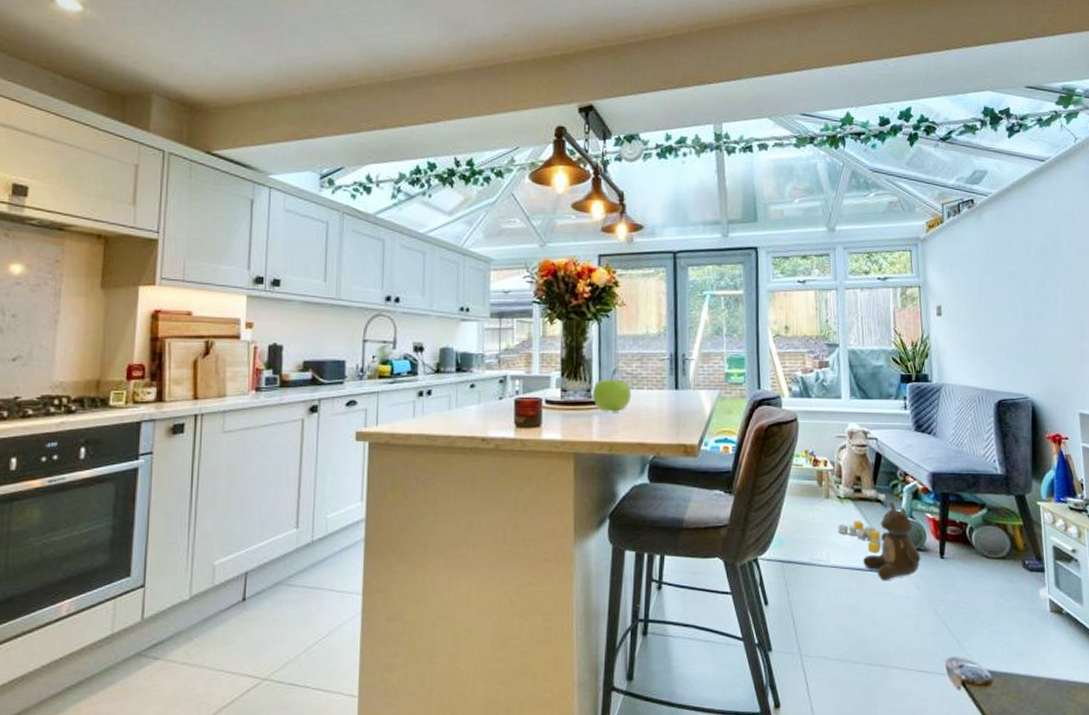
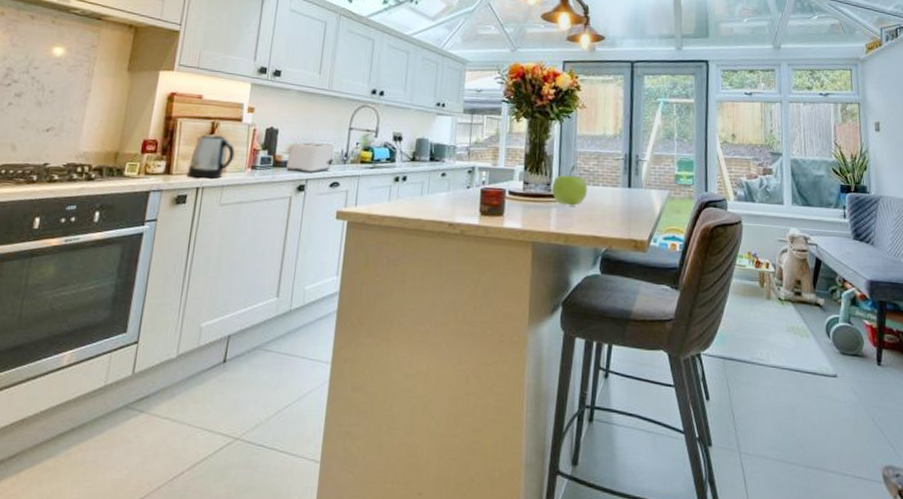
kettle: none [182,355,235,404] -> present [187,134,235,179]
toaster: none [295,357,348,392] -> present [286,142,335,174]
toy blocks: present [838,521,881,553] -> none [778,323,820,356]
teddy bear: present [863,501,921,580] -> none [802,306,859,383]

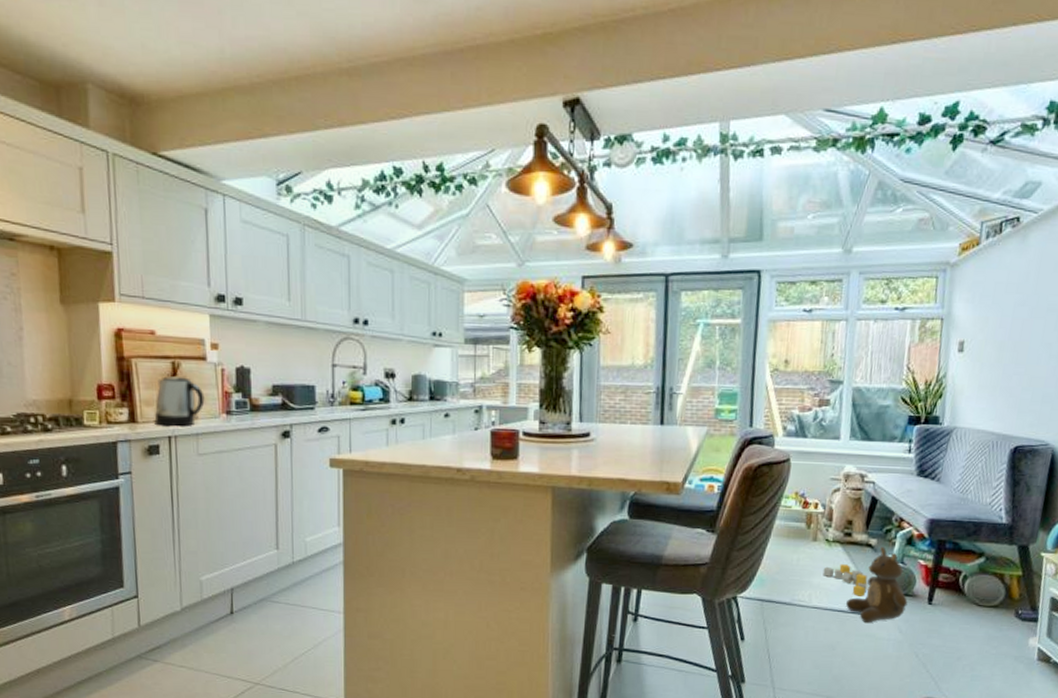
toaster: present [286,142,335,174] -> none [265,382,318,418]
fruit: present [551,165,596,206] -> none [571,401,623,447]
toy blocks: none [778,323,820,356] -> present [823,564,868,596]
teddy bear: none [802,306,859,383] -> present [846,546,908,623]

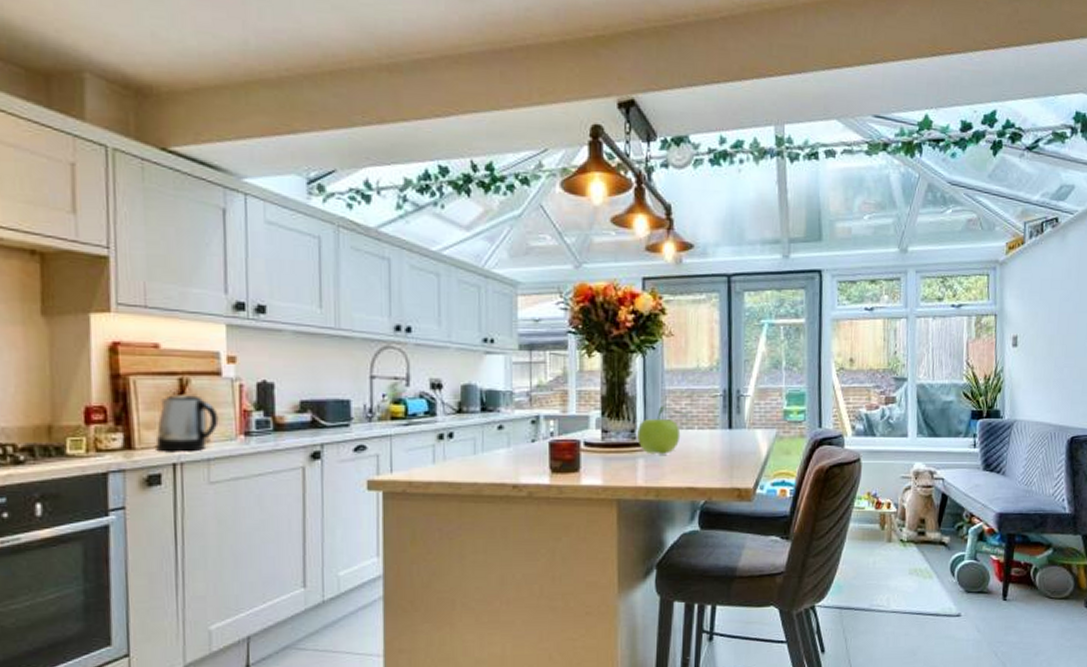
fruit: none [571,401,623,447] -> present [636,406,690,455]
toy blocks: present [823,564,868,596] -> none [899,564,944,597]
teddy bear: present [846,546,908,623] -> none [924,544,984,624]

